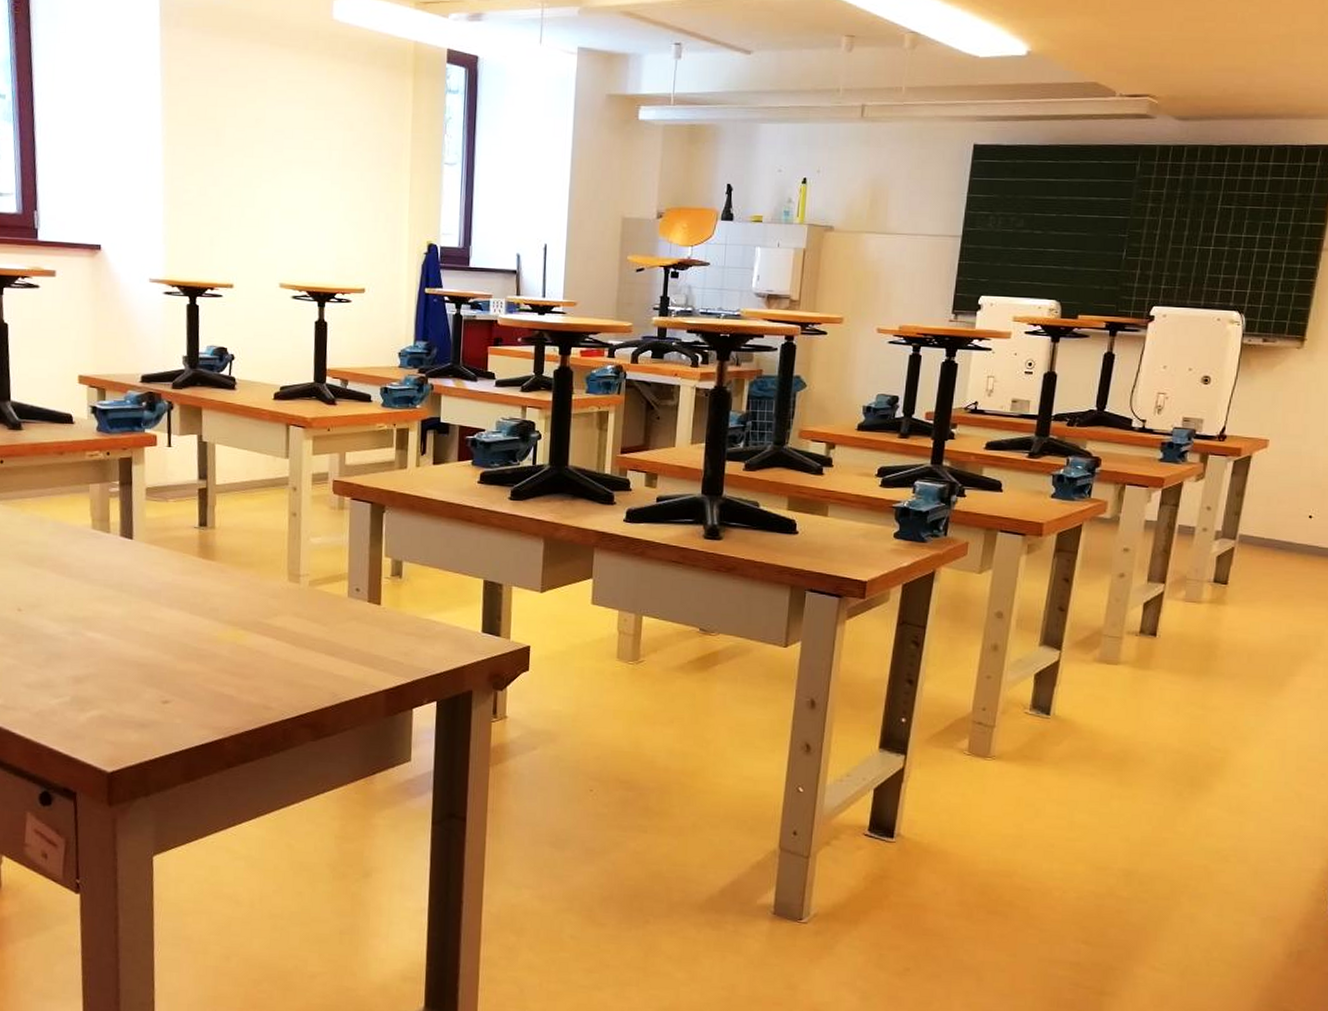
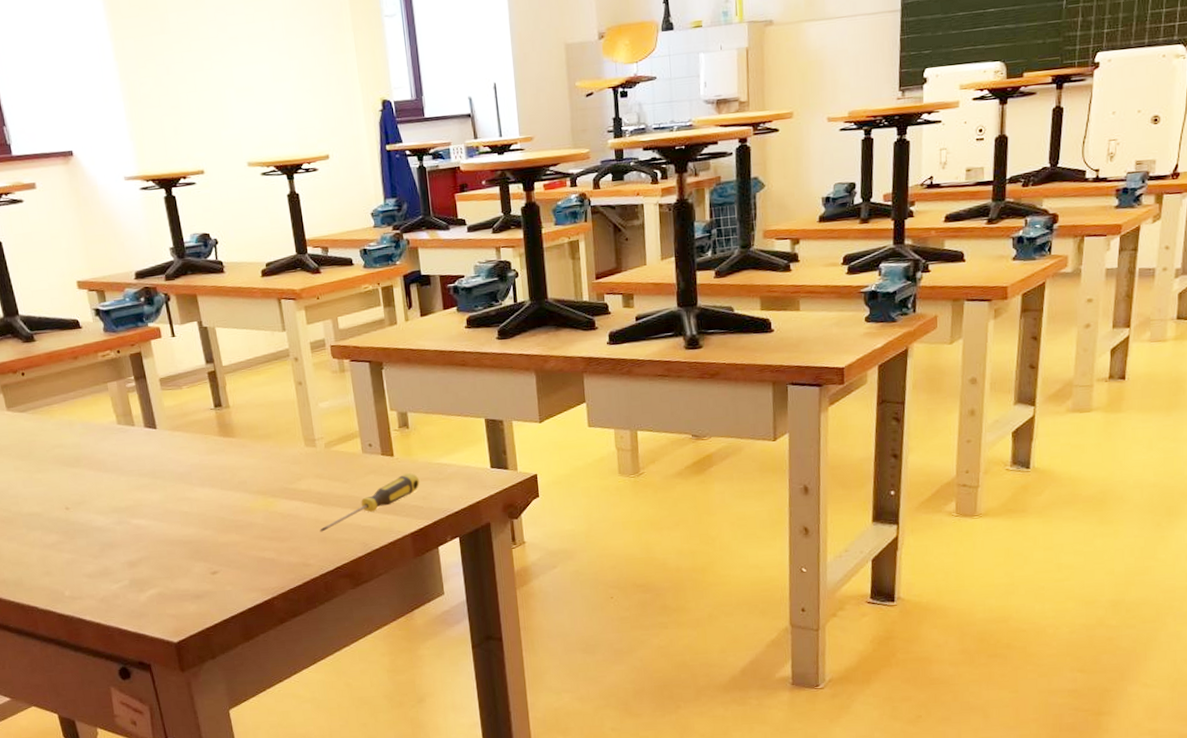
screwdriver: none [288,625,404,675] -> present [320,473,420,532]

